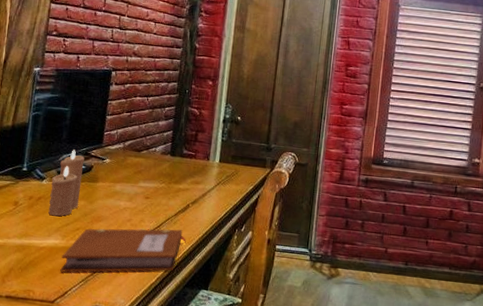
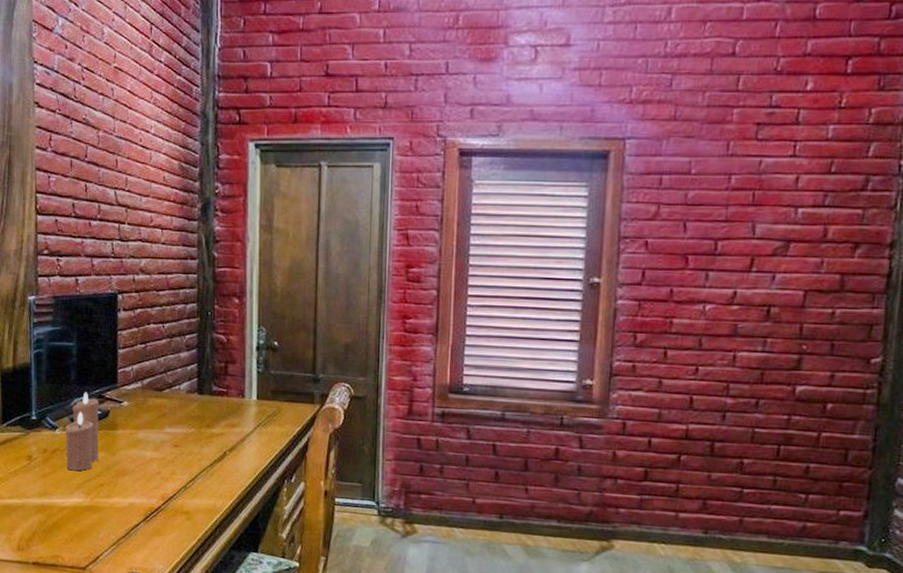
notebook: present [59,228,186,273] -> none [87,481,227,536]

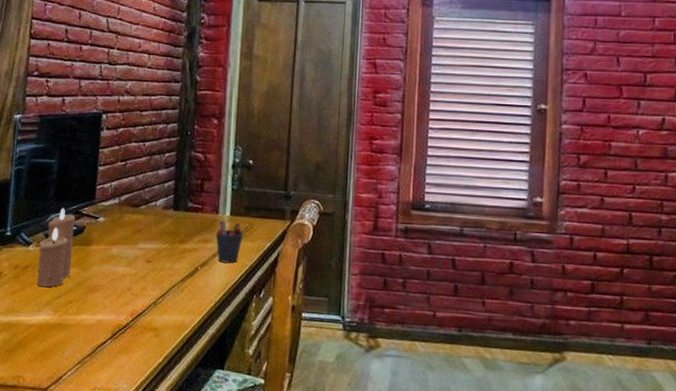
pen holder: none [242,404,271,448] -> present [215,220,243,263]

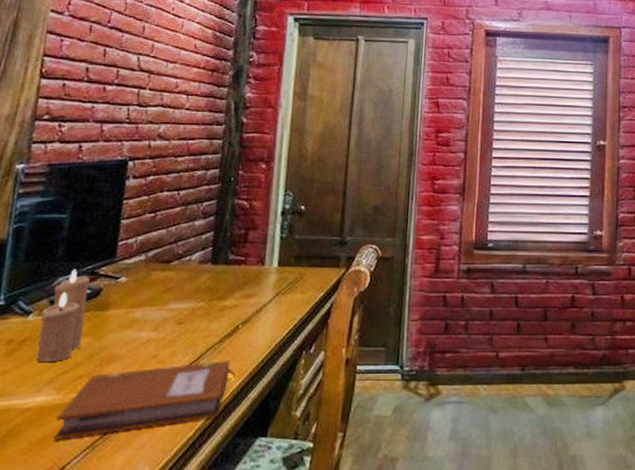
notebook: none [52,297,196,355] -> present [53,359,235,441]
pen holder: present [215,220,243,263] -> none [260,272,293,319]

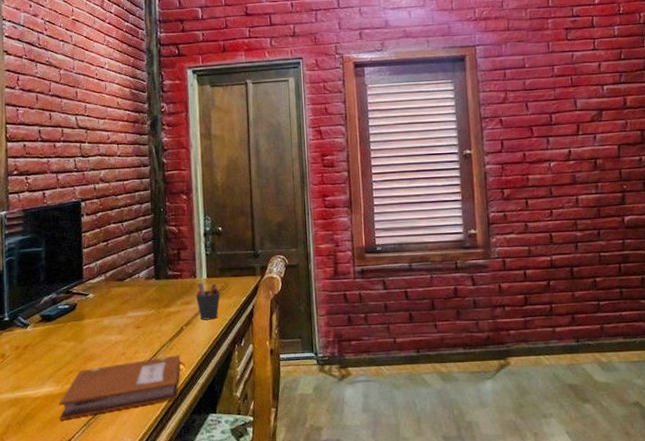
candle: present [36,268,90,363] -> none [36,289,68,363]
pen holder: none [260,272,293,319] -> present [195,283,220,320]

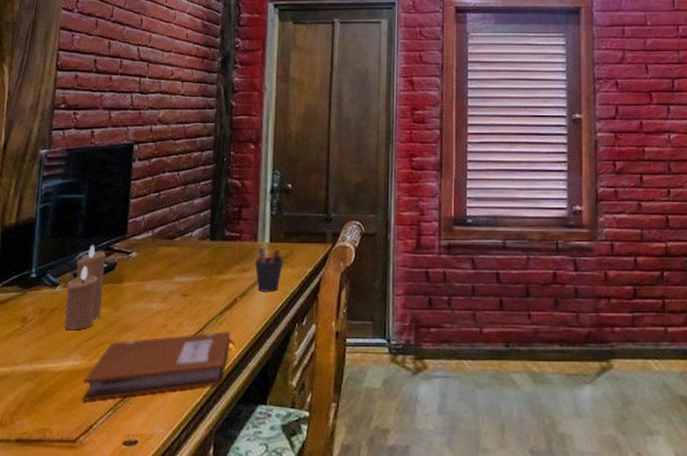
candle: none [36,289,68,363] -> present [64,244,106,331]

